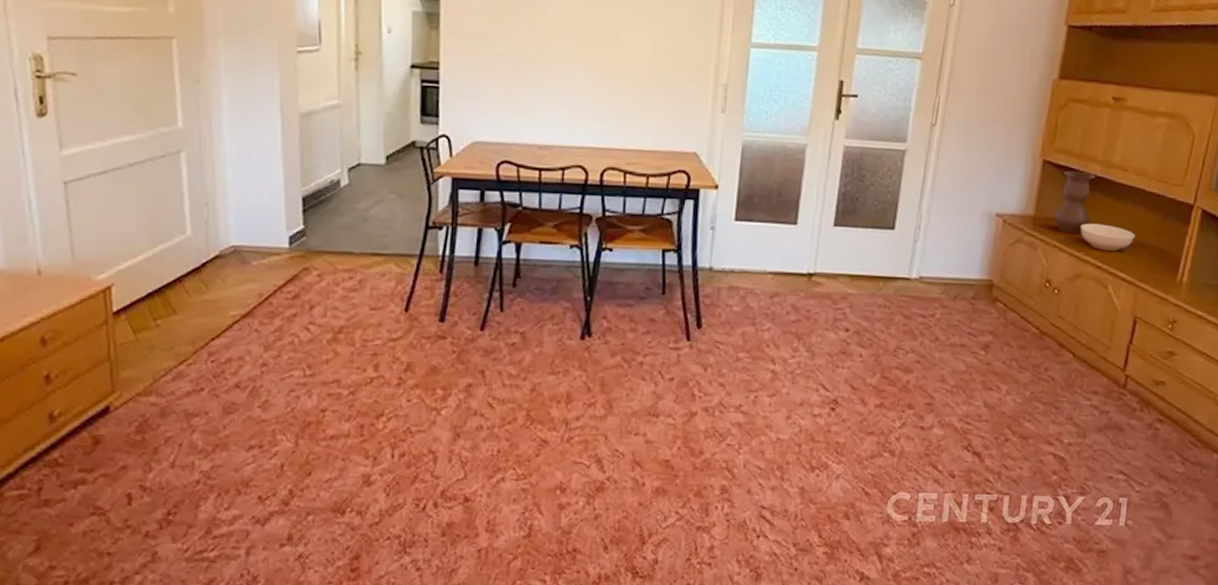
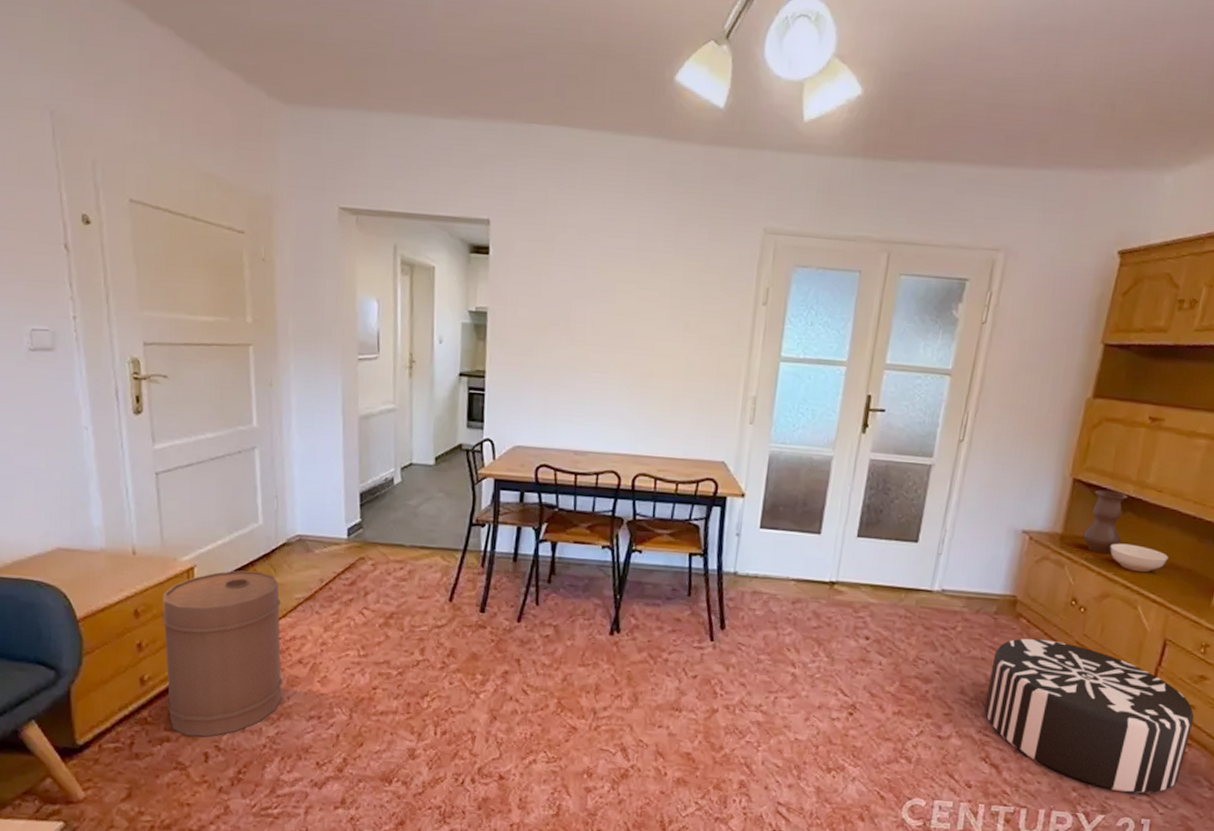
basket: none [74,288,219,477] -> present [162,570,284,737]
pouf: none [965,322,1165,473] -> present [984,638,1195,794]

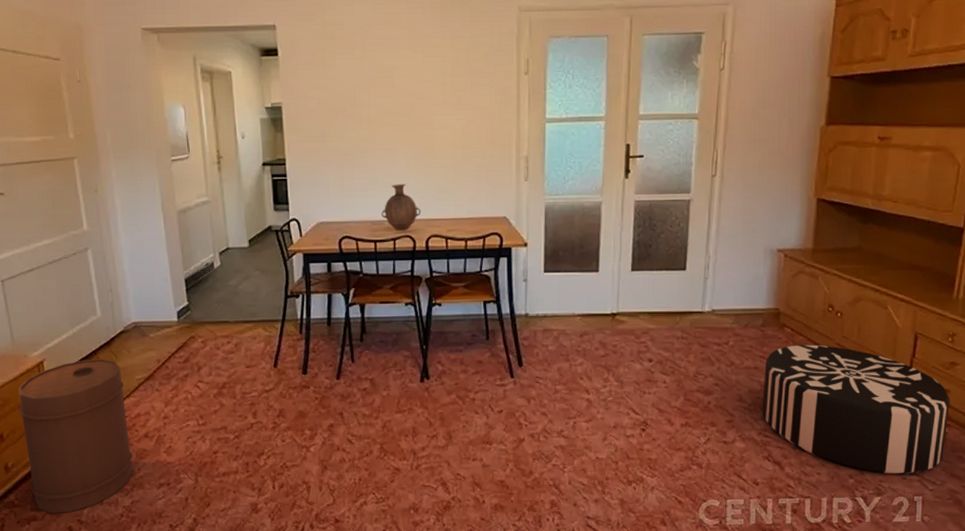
vase: none [586,412,630,466] -> present [381,184,421,231]
vase: present [1083,490,1128,554] -> none [832,206,868,262]
bowl: present [1110,543,1169,573] -> none [857,251,910,276]

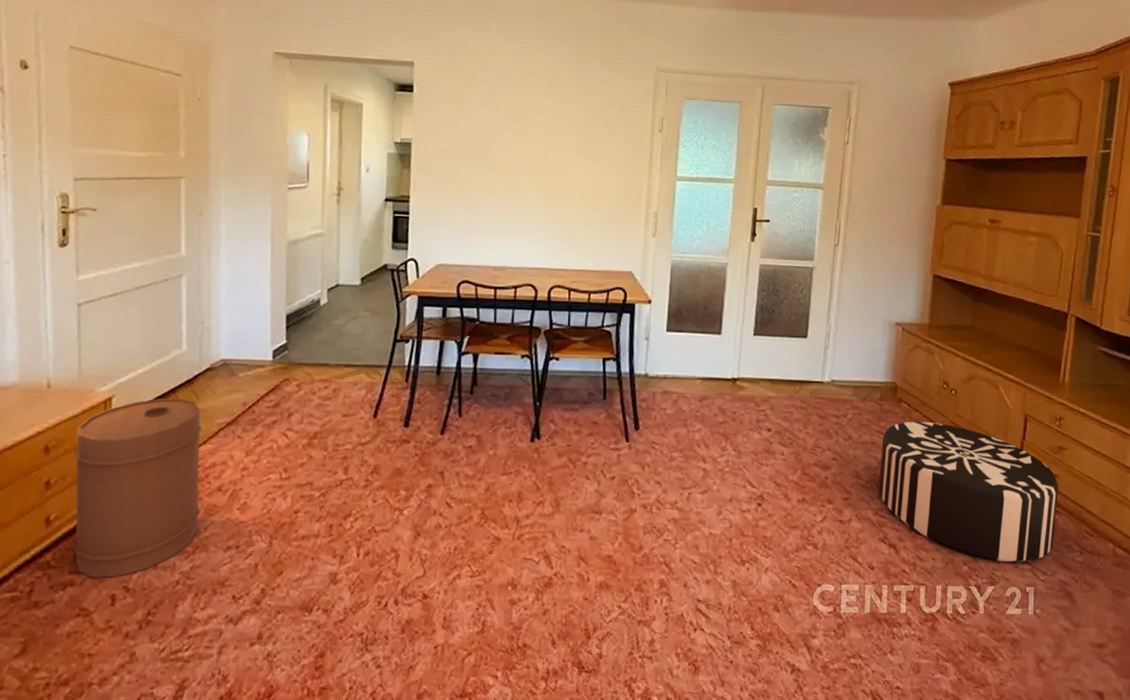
vase: present [381,184,421,231] -> none [504,230,545,279]

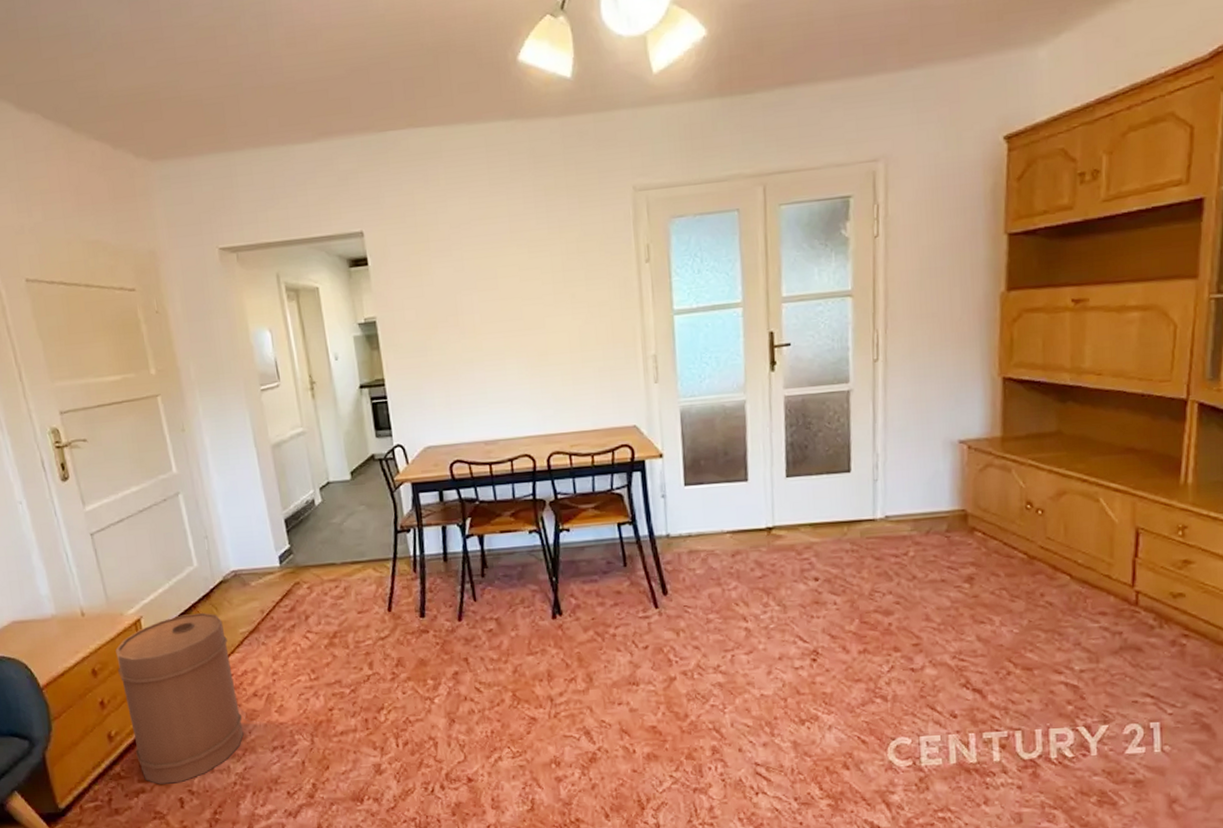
pouf: present [879,421,1059,563] -> none [953,549,1186,698]

